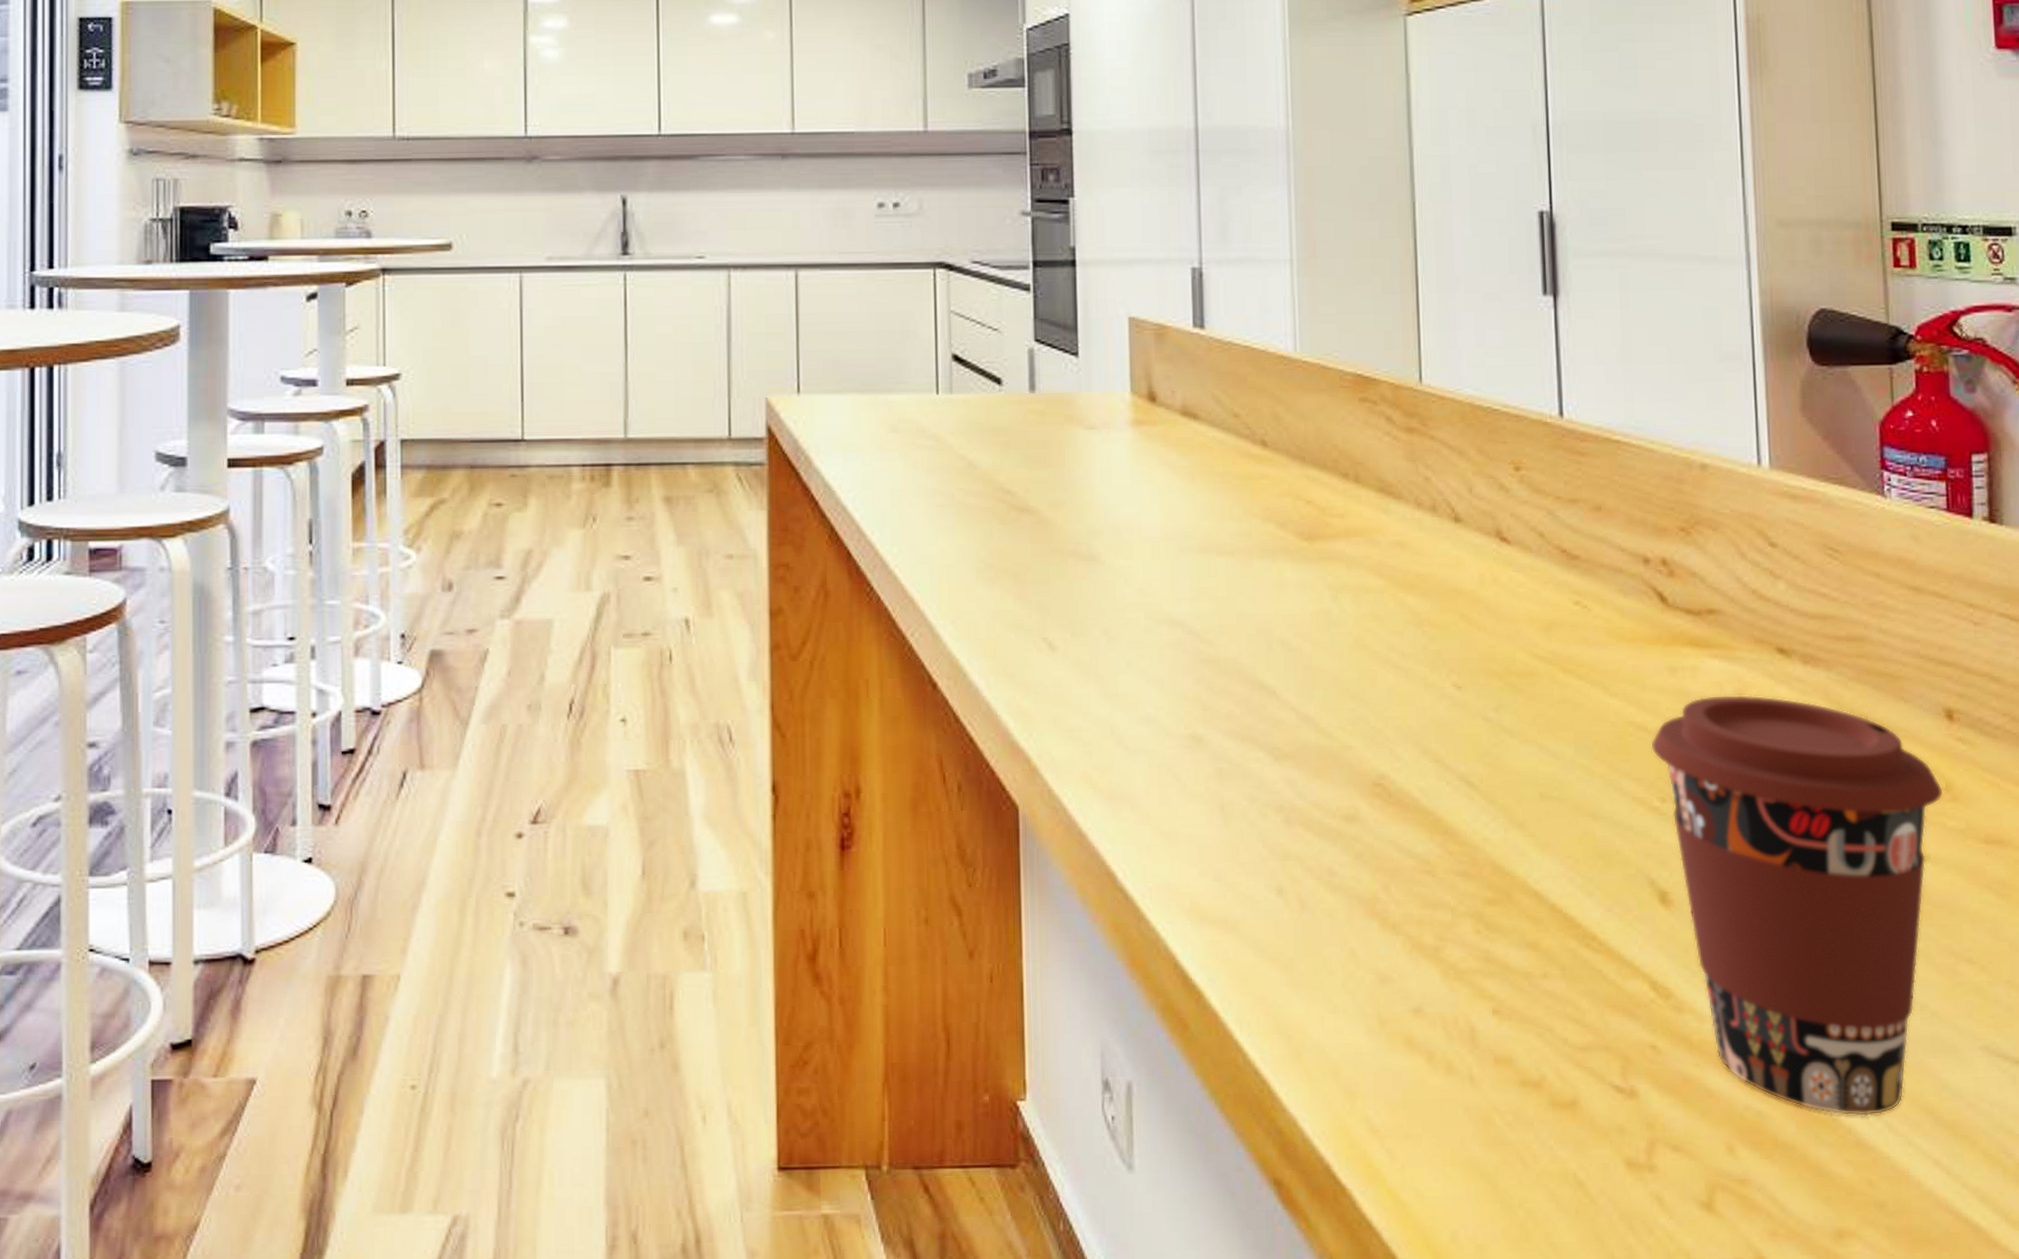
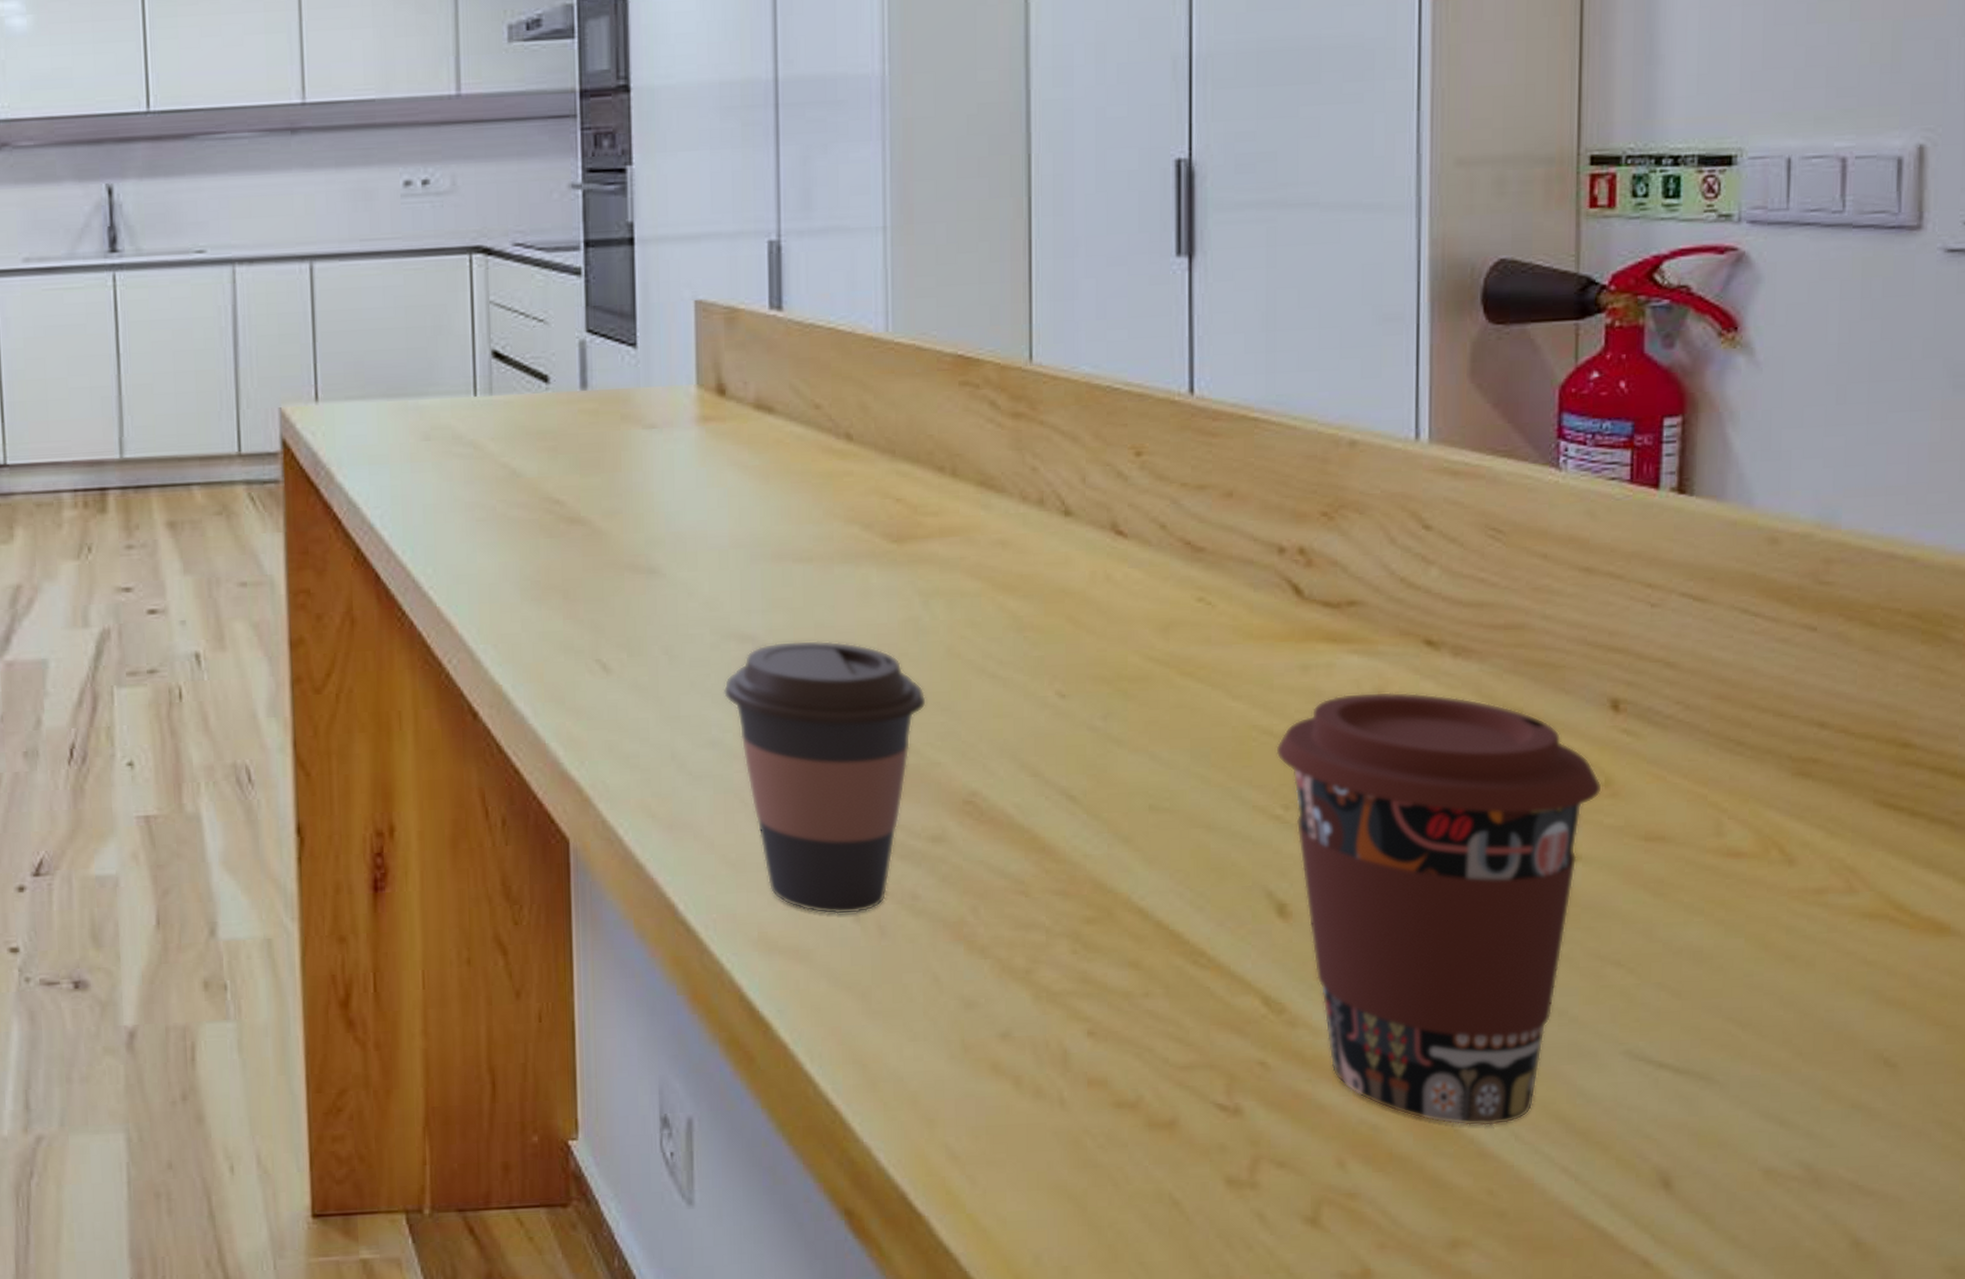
coffee cup: none [1156,627,1339,888] -> present [723,640,927,915]

